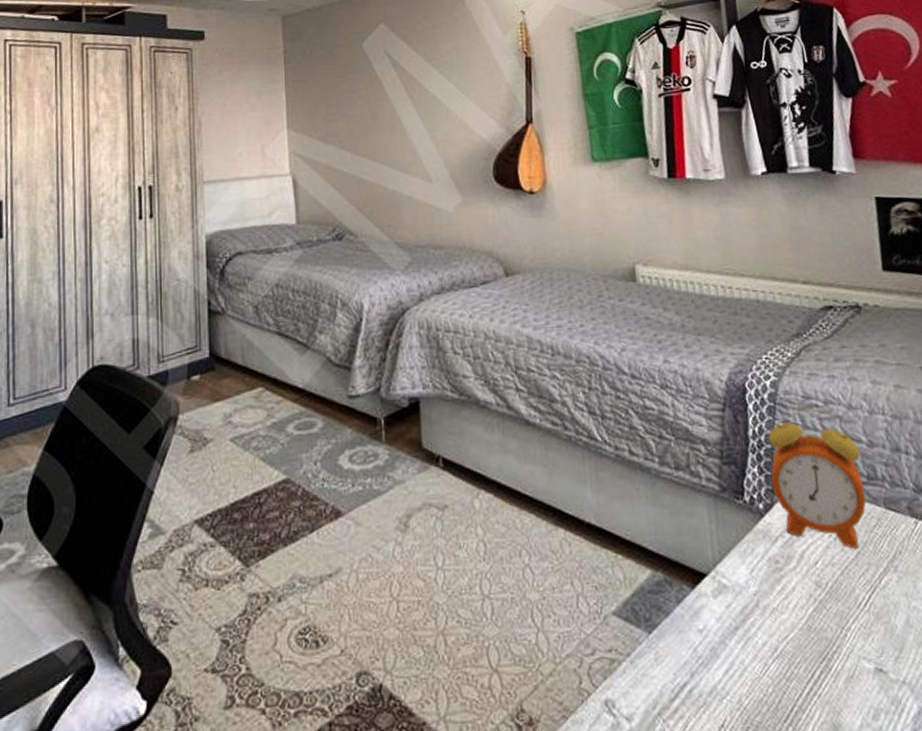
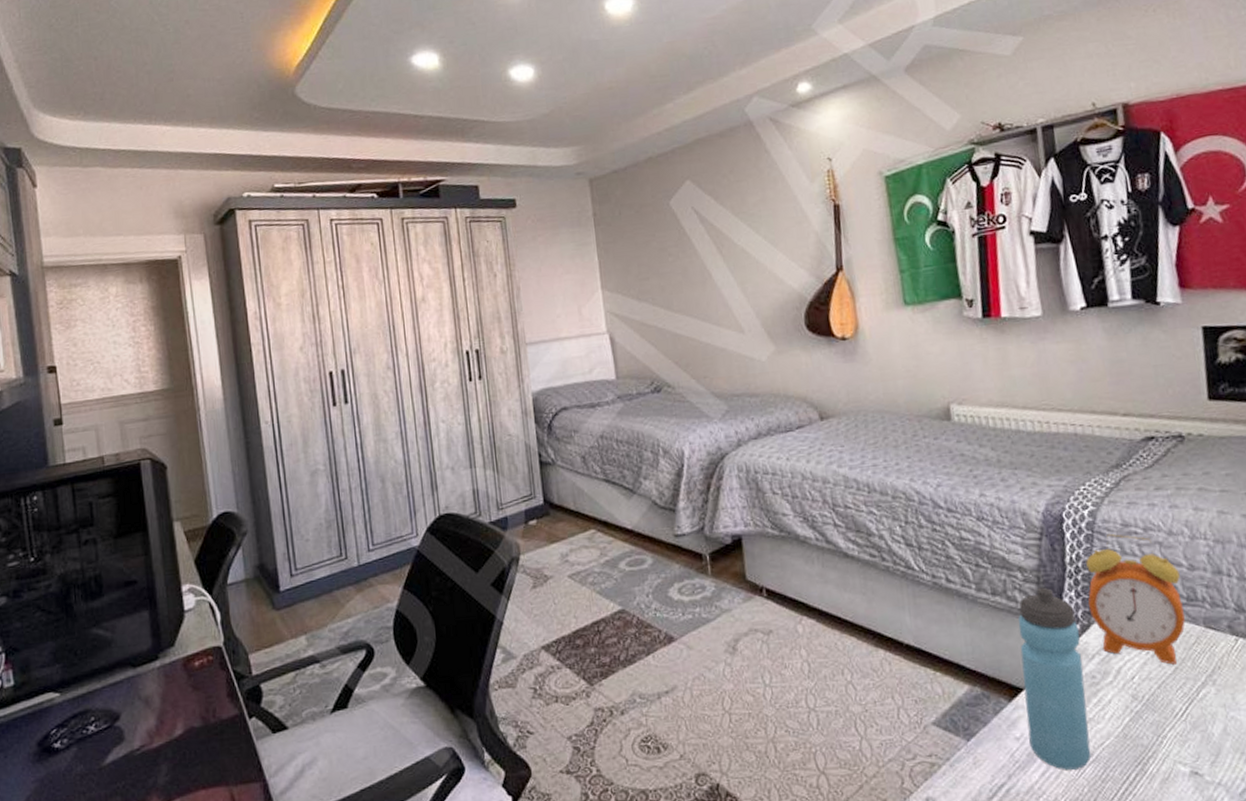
water bottle: none [701,462,776,667] -> present [1018,587,1091,770]

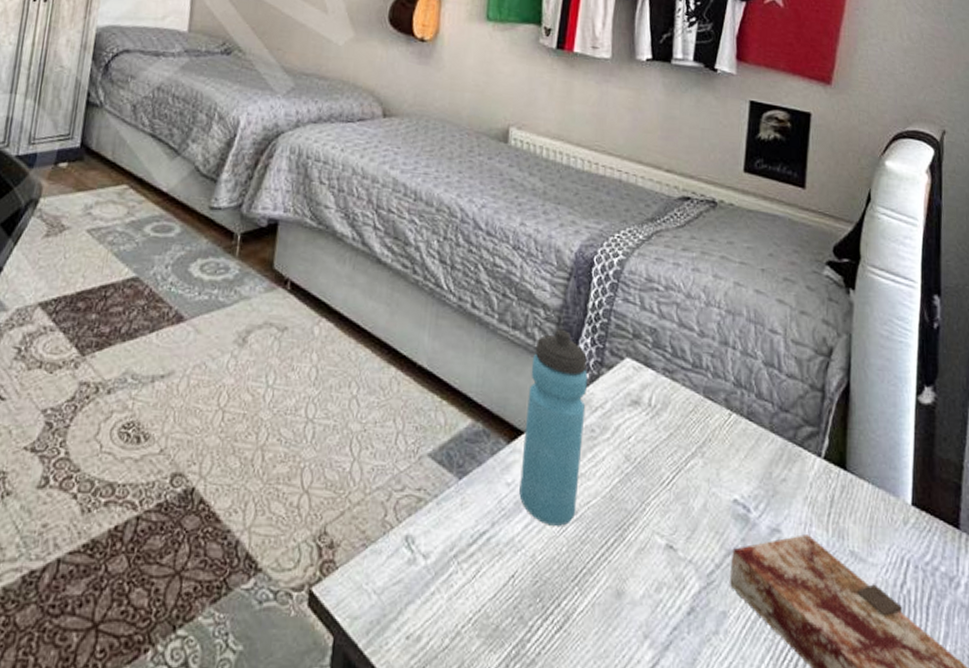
alarm clock: present [1086,534,1185,665] -> none [601,287,690,430]

